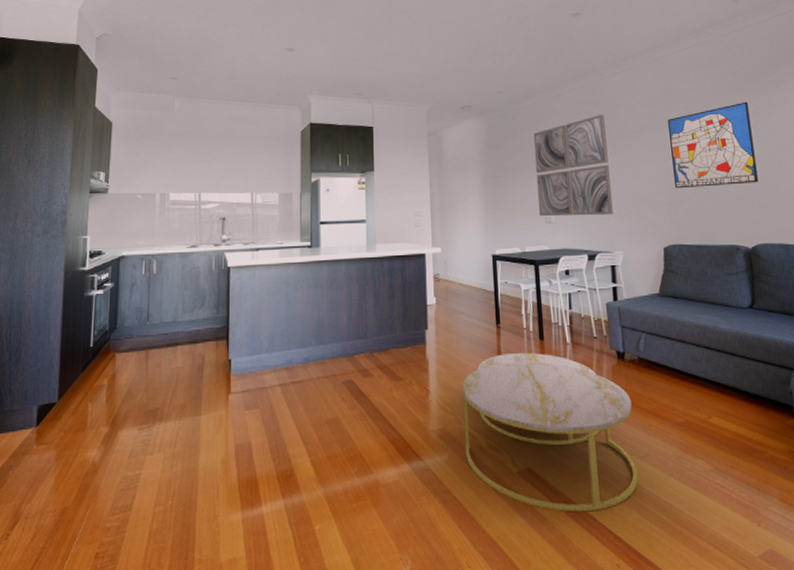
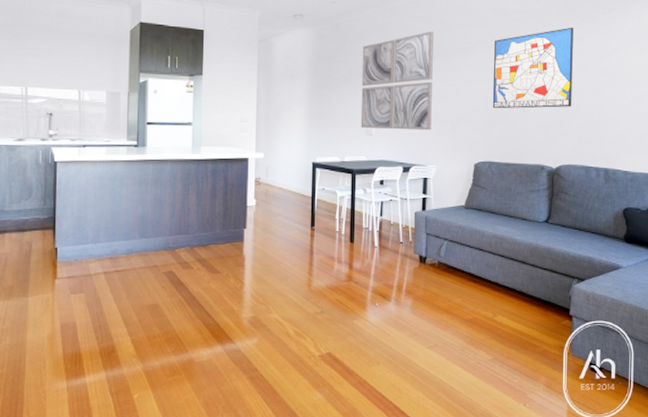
coffee table: present [462,353,639,513] -> none [273,253,427,390]

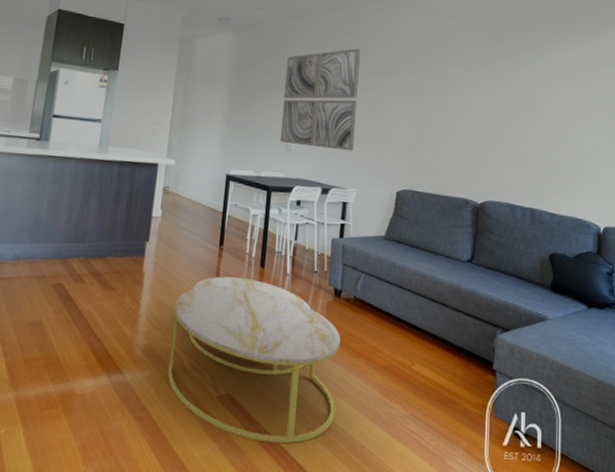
coffee table: none [273,253,427,390] -> present [167,276,341,444]
wall art: present [492,27,573,109] -> none [417,58,500,141]

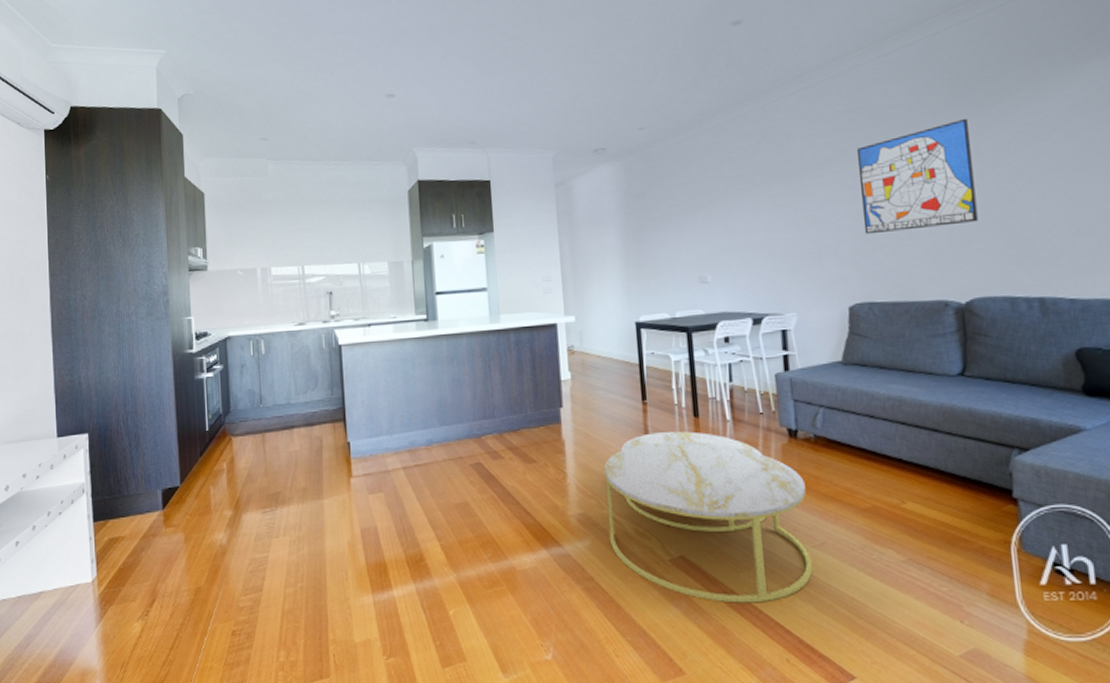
wall art: present [280,48,360,152] -> none [683,148,785,275]
wall art: none [417,58,500,141] -> present [857,118,978,235]

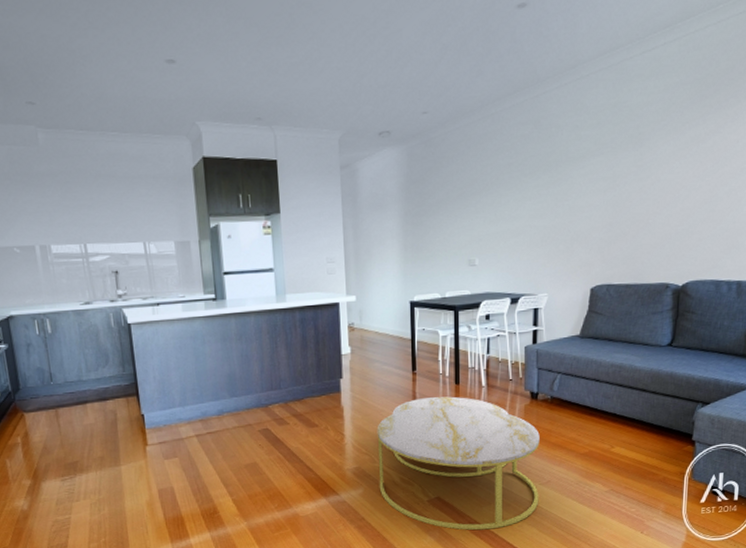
wall art: present [857,118,978,235] -> none [611,118,708,224]

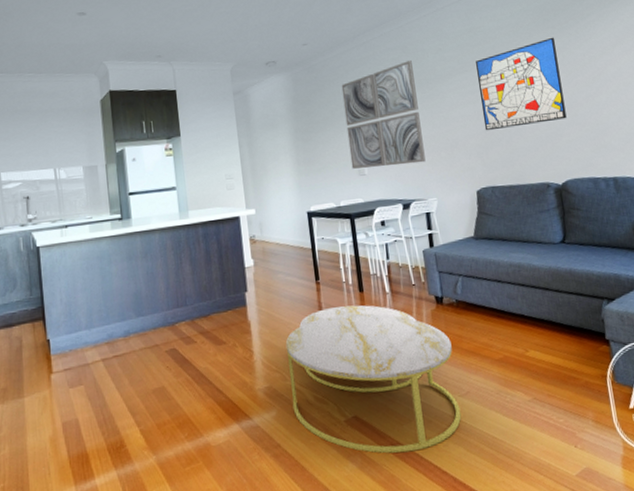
wall art: none [461,138,543,258] -> present [341,61,426,169]
wall art: none [611,118,708,224] -> present [476,37,567,131]

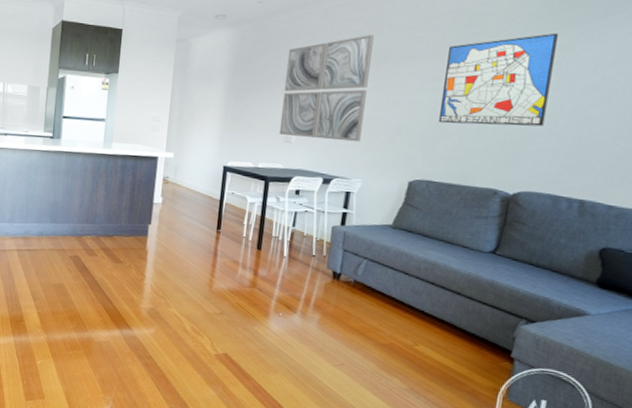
coffee table: present [285,304,462,454] -> none [170,256,338,399]

